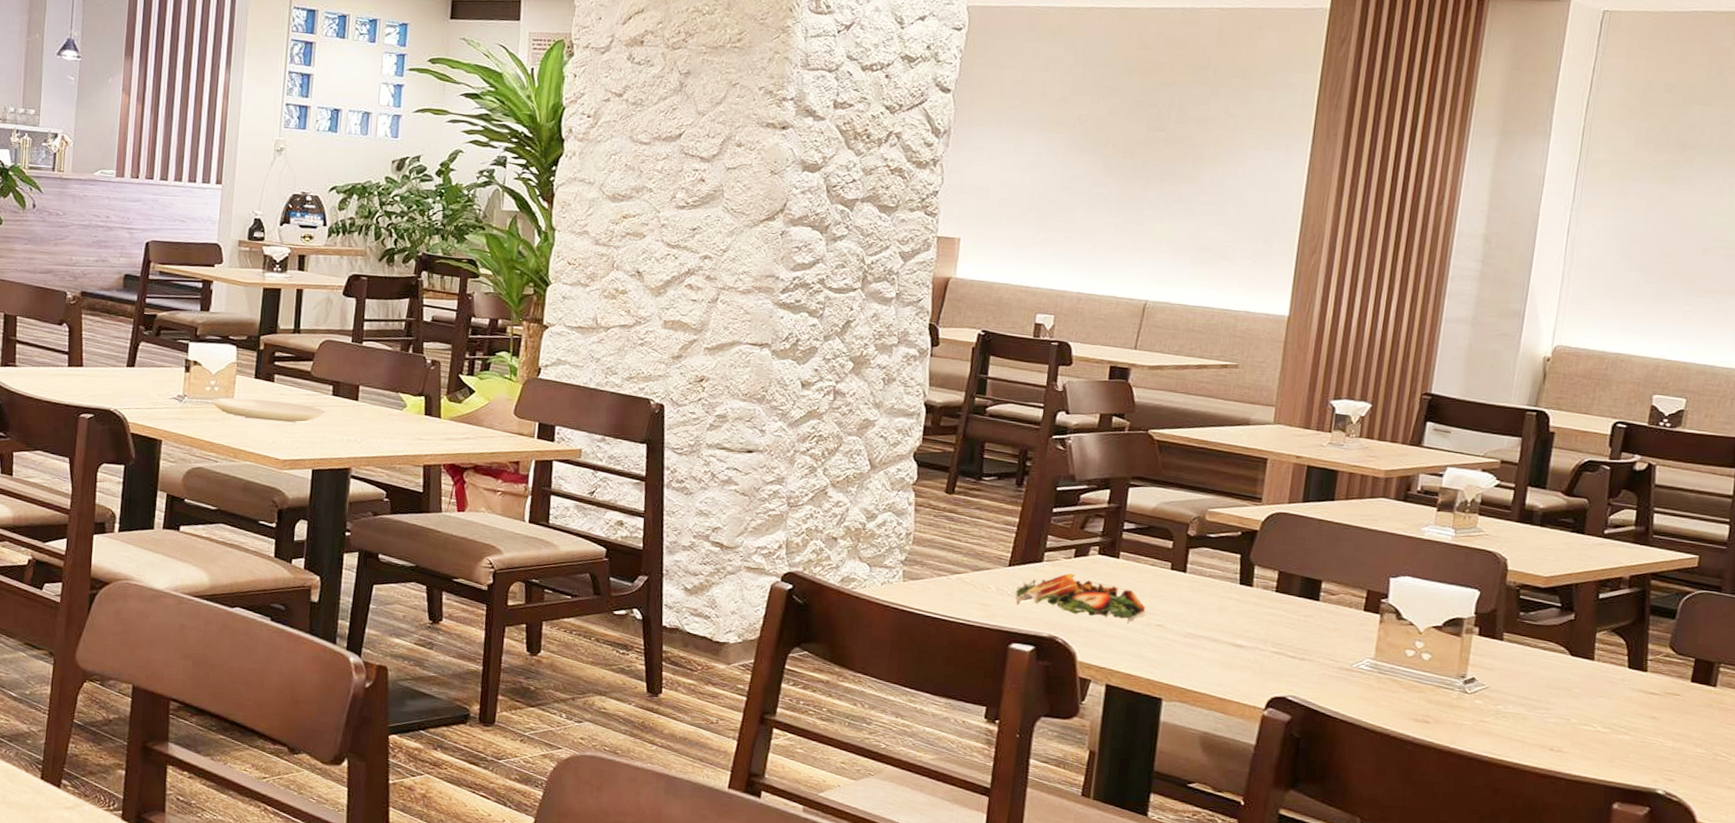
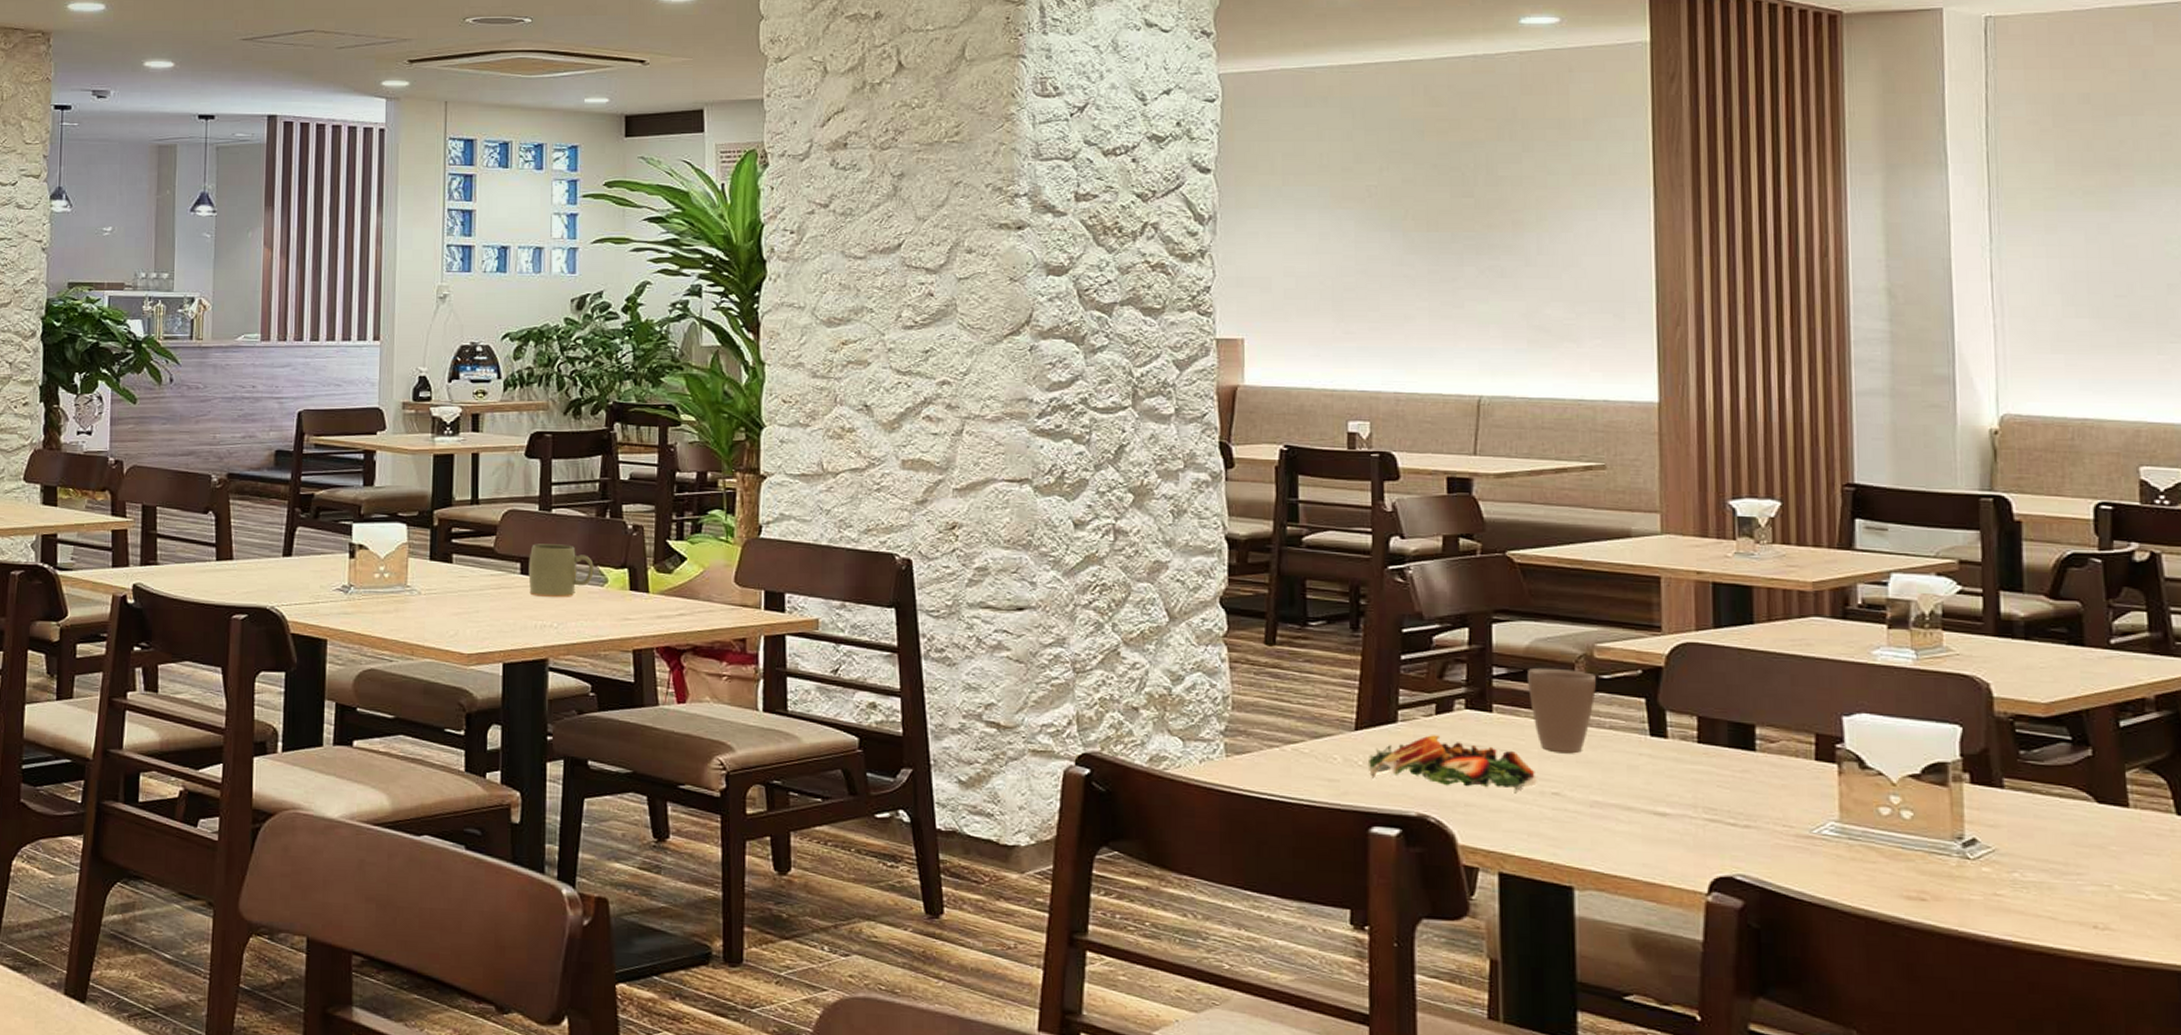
plate: present [212,397,326,422] -> none [382,584,514,609]
mug: none [339,370,396,418] -> present [528,544,594,598]
cup: none [1150,525,1205,595] -> present [1526,667,1597,754]

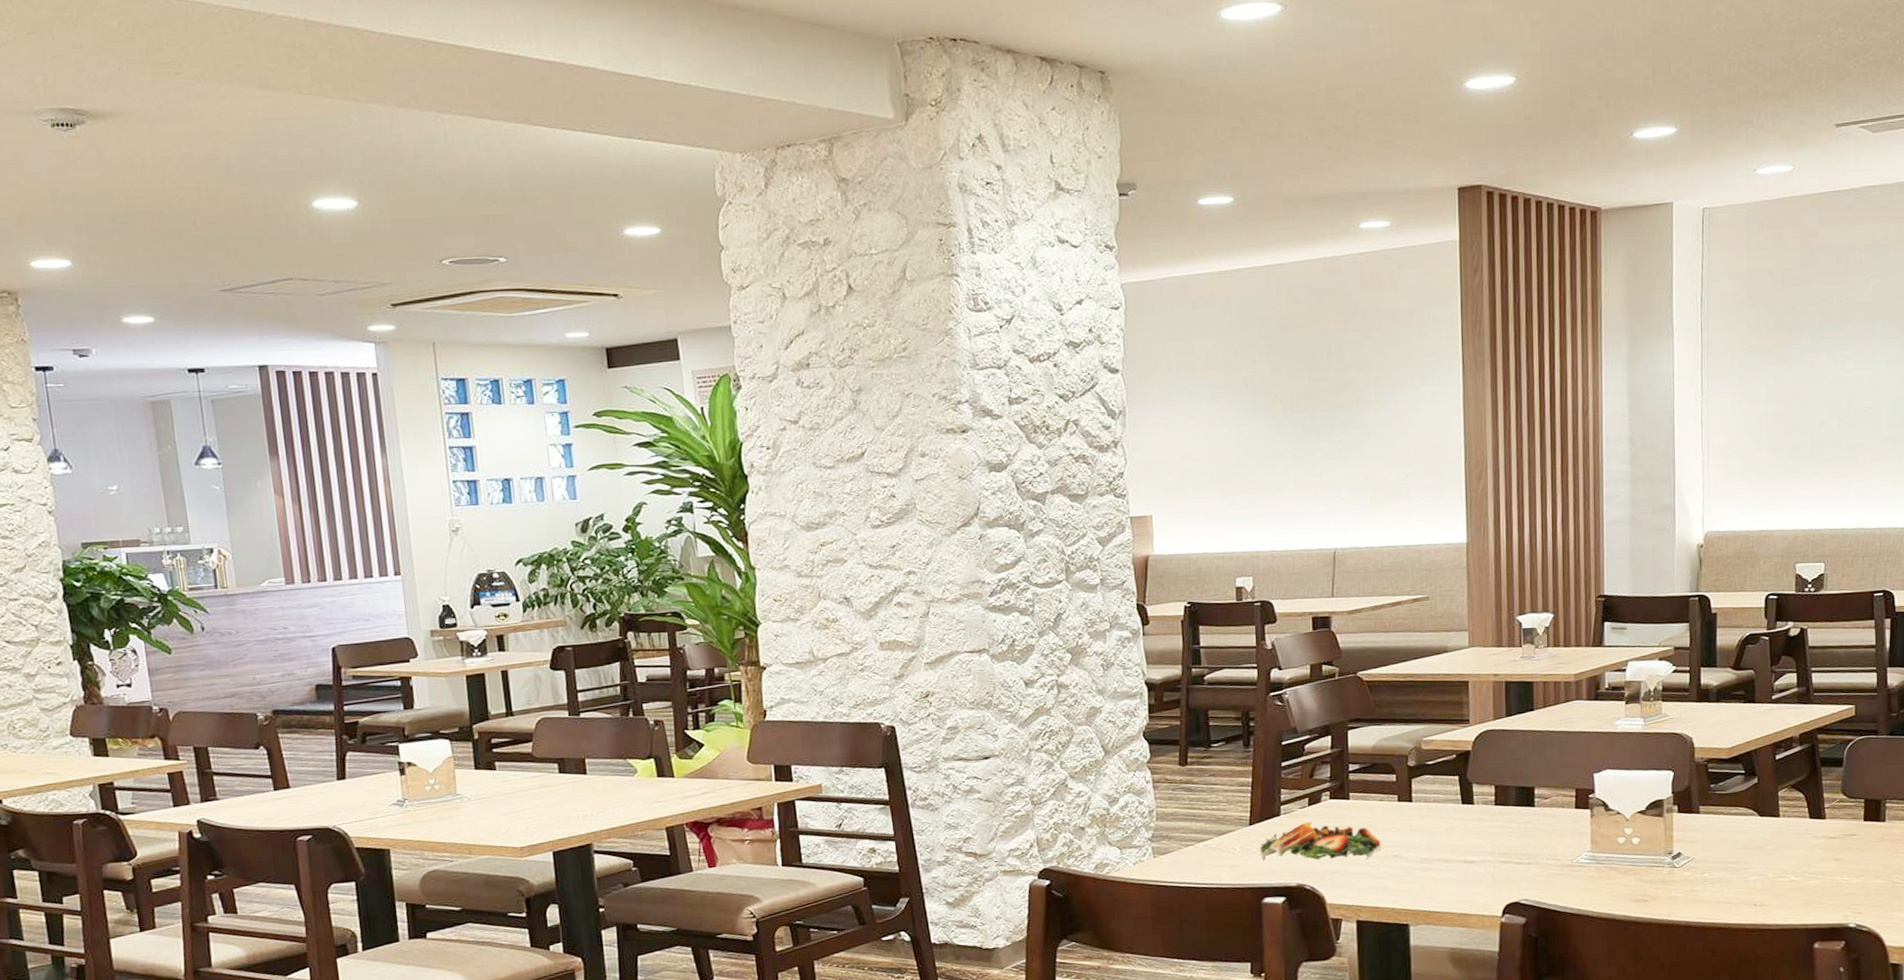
mug: present [528,544,594,598] -> none [564,743,624,792]
cup: present [1526,667,1597,754] -> none [1373,760,1424,826]

